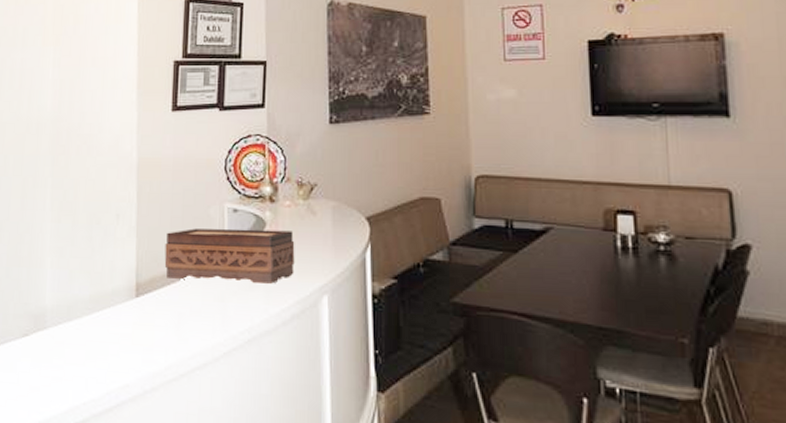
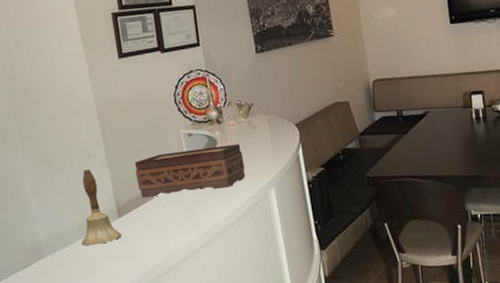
hand bell: none [89,232,135,326] -> present [81,169,122,246]

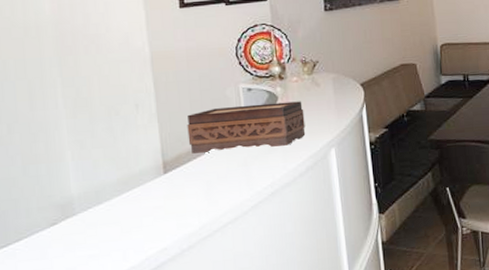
hand bell: present [81,169,122,246] -> none [120,121,166,203]

